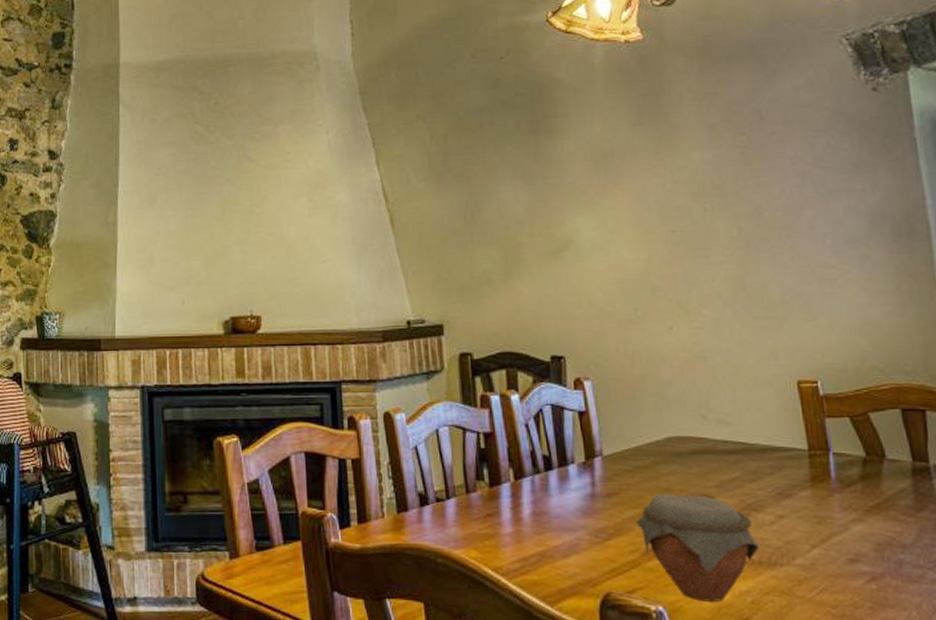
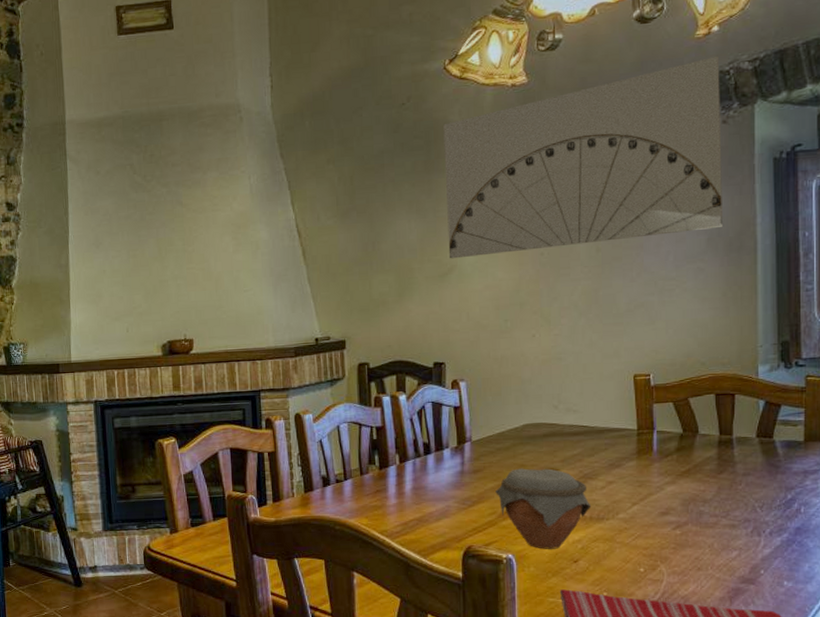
wall art: none [549,17,888,233] -> present [443,55,724,259]

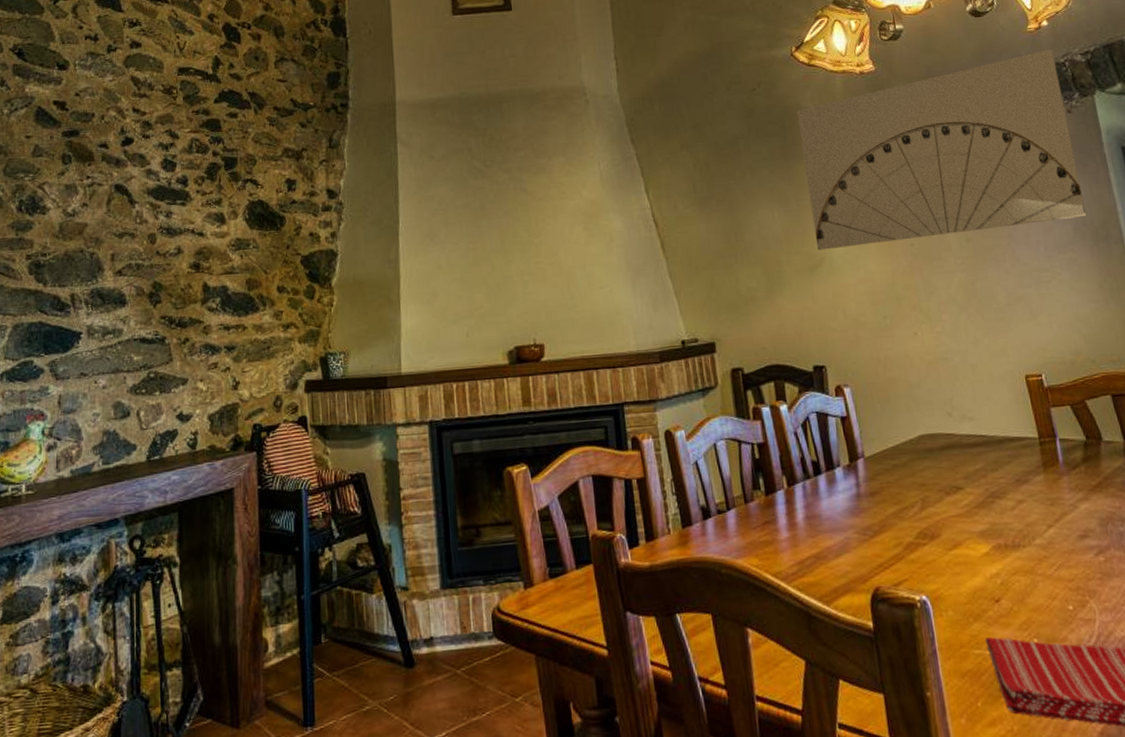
jar: present [495,468,592,549] -> none [897,487,1005,587]

